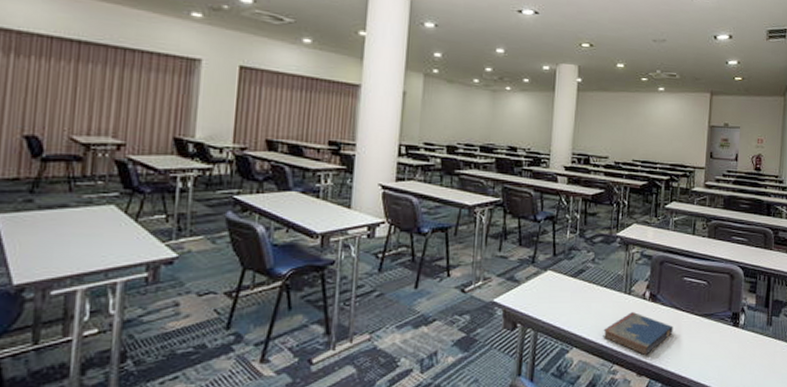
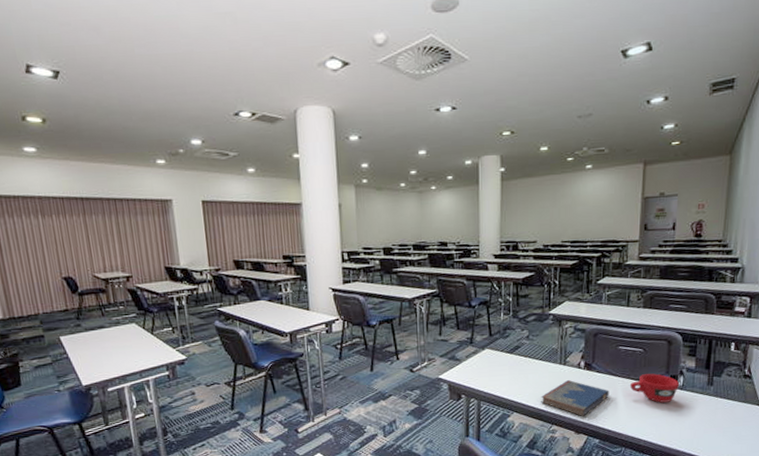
cup: none [694,309,741,343] -> present [630,373,680,403]

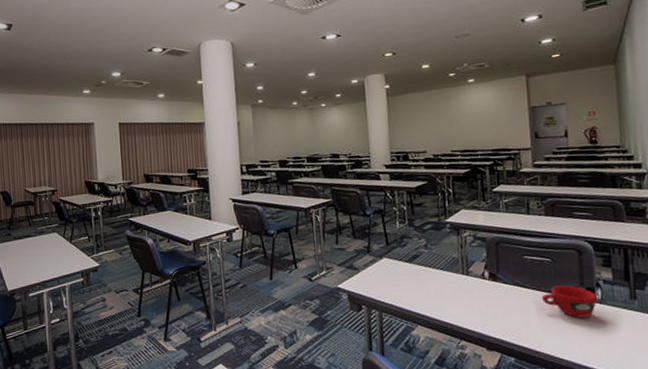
hardcover book: present [541,380,609,416] -> none [445,291,520,331]

